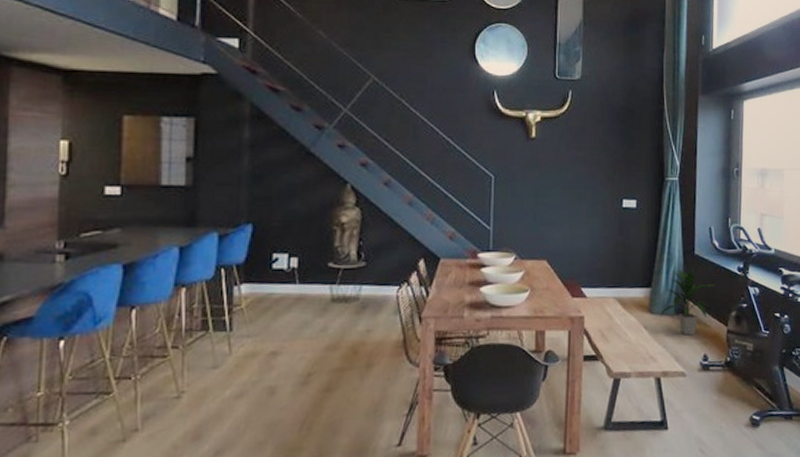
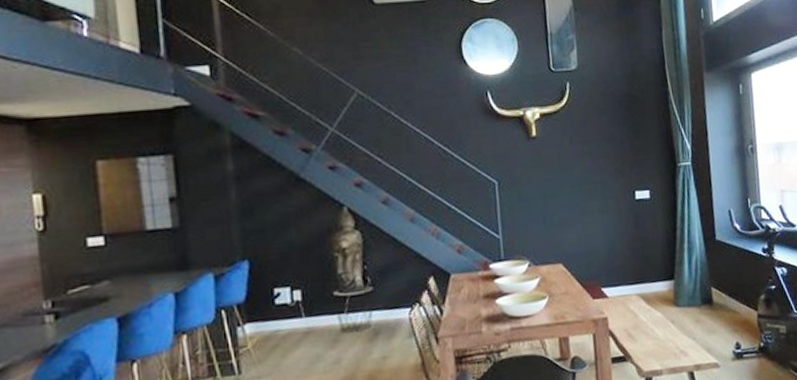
indoor plant: present [660,269,715,336] -> none [686,255,741,326]

